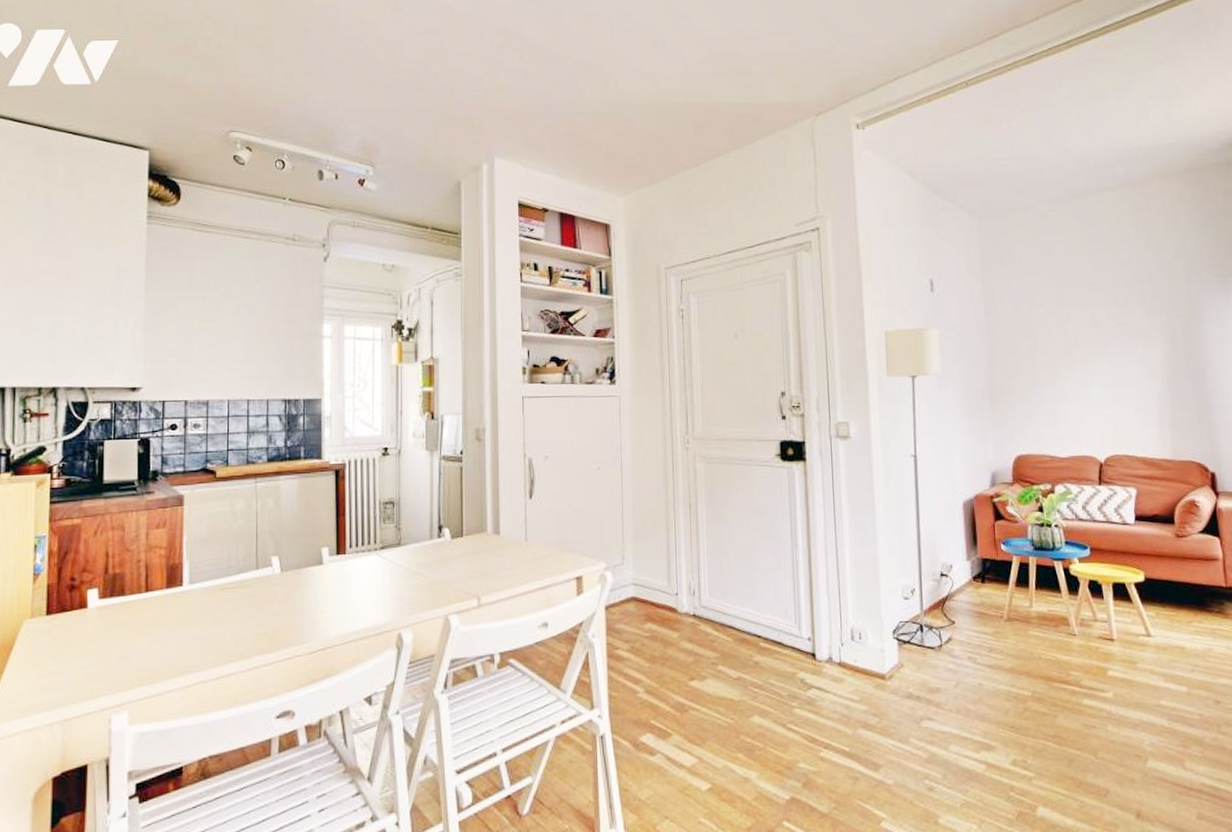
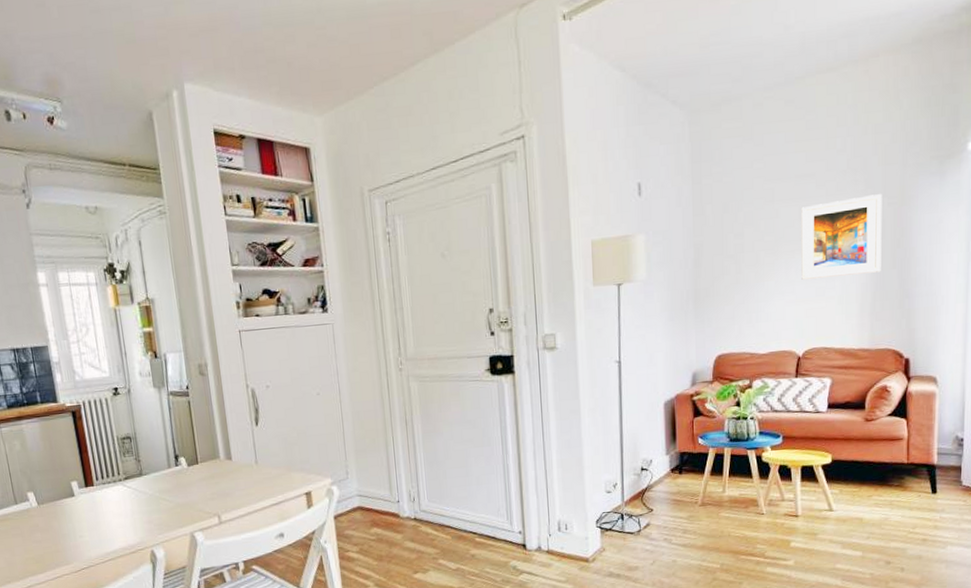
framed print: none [1092,306,1177,385] -> present [801,194,882,281]

